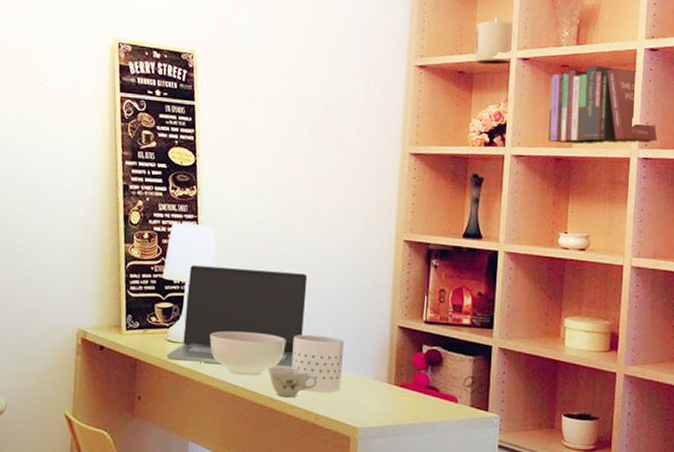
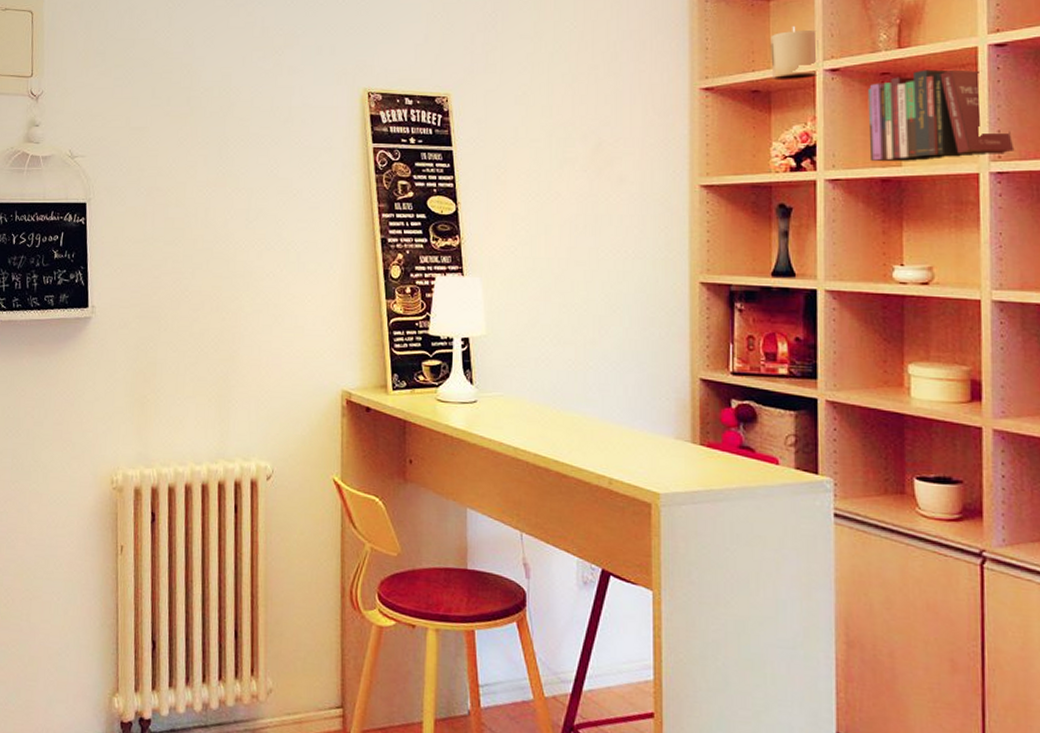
laptop: present [166,265,308,369] -> none [437,319,590,429]
bowl: present [209,331,287,376] -> none [483,388,570,437]
teacup: present [267,366,318,397] -> none [550,426,609,459]
mug: present [291,334,344,393] -> none [577,390,636,455]

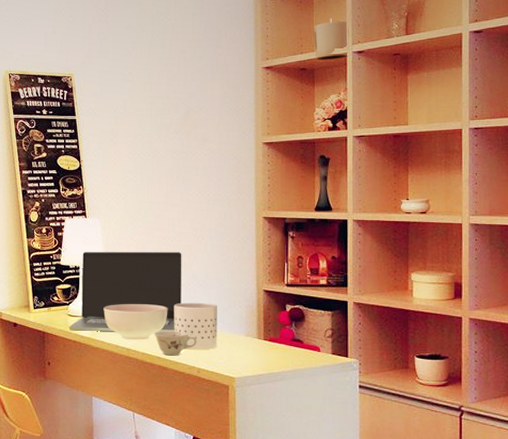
laptop: none [437,319,590,429] -> present [68,252,182,333]
bowl: none [483,388,570,437] -> present [103,304,168,340]
teacup: none [550,426,609,459] -> present [154,331,197,355]
mug: none [577,390,636,455] -> present [174,302,218,351]
books: present [867,69,1015,162] -> none [384,50,487,122]

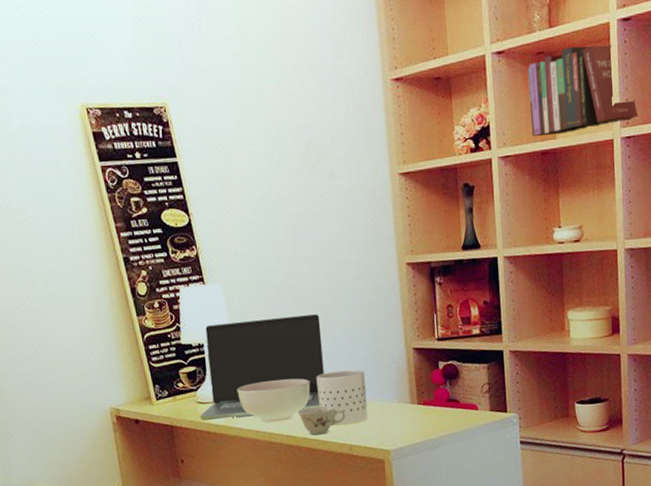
candle: present [314,18,349,61] -> none [446,10,488,67]
books: none [384,50,487,122] -> present [527,44,638,137]

